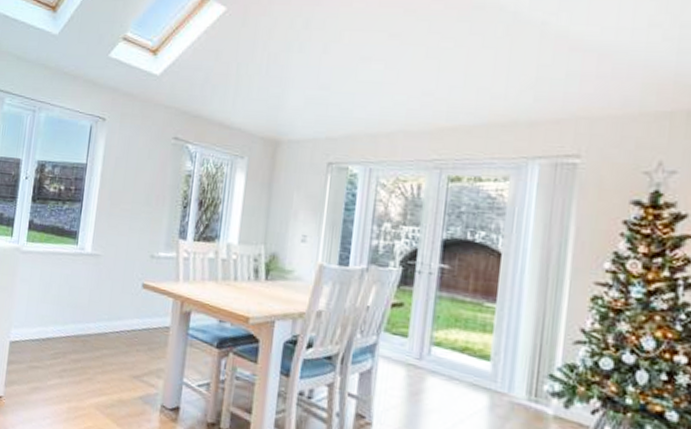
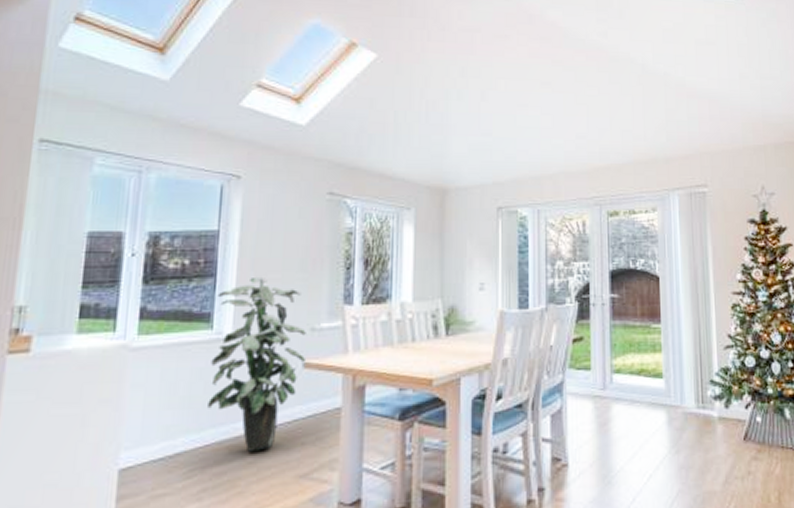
indoor plant: none [70,206,147,349] -> present [208,276,307,452]

